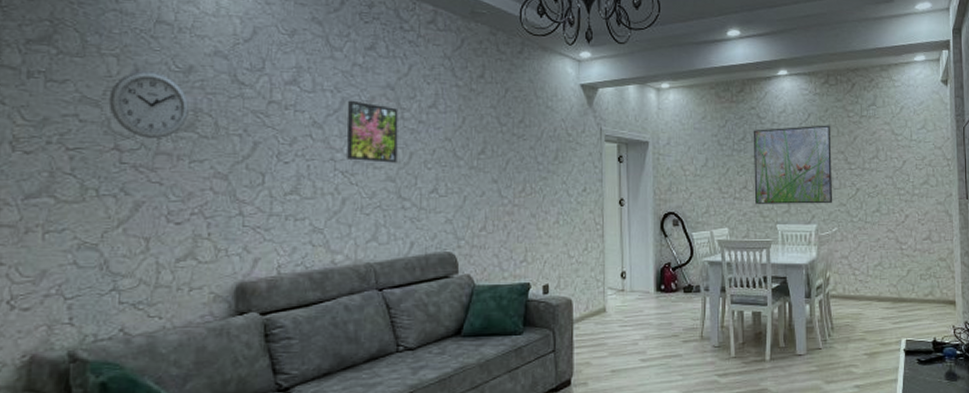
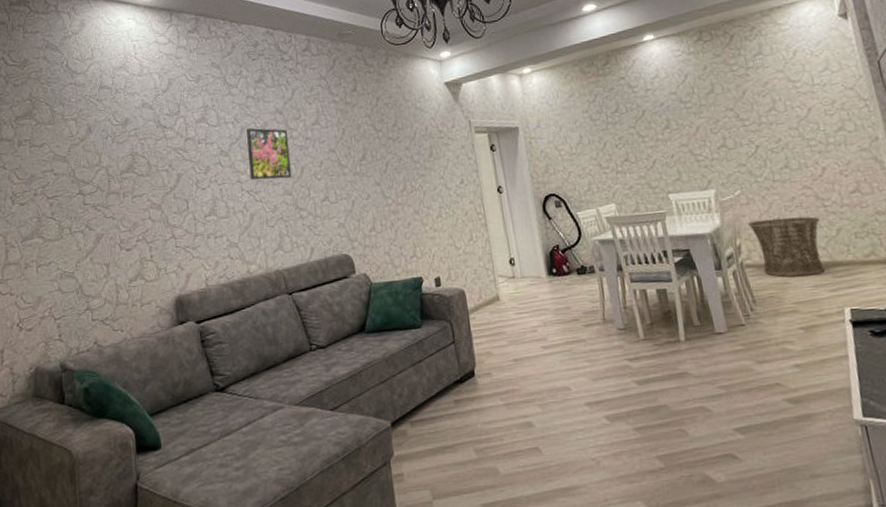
wall clock: present [108,71,189,138] -> none [72,127,128,182]
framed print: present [754,125,832,204] -> none [627,83,729,176]
basket: none [839,256,895,309] -> present [748,216,825,277]

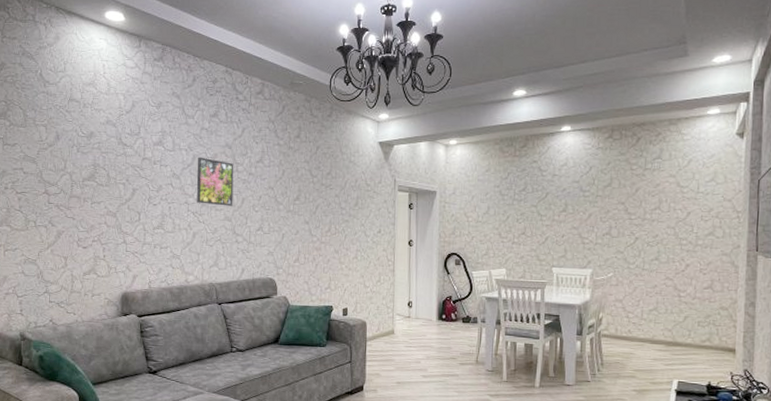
basket: present [748,216,825,277] -> none [612,300,672,351]

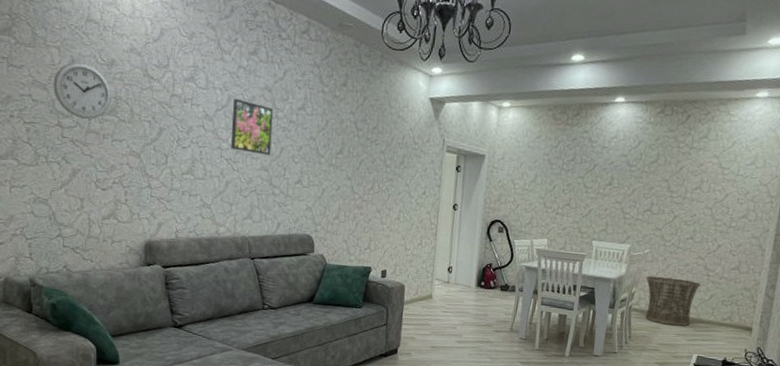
wall clock: none [41,136,90,186] -> present [53,61,111,119]
basket: none [612,300,672,351] -> present [645,276,701,327]

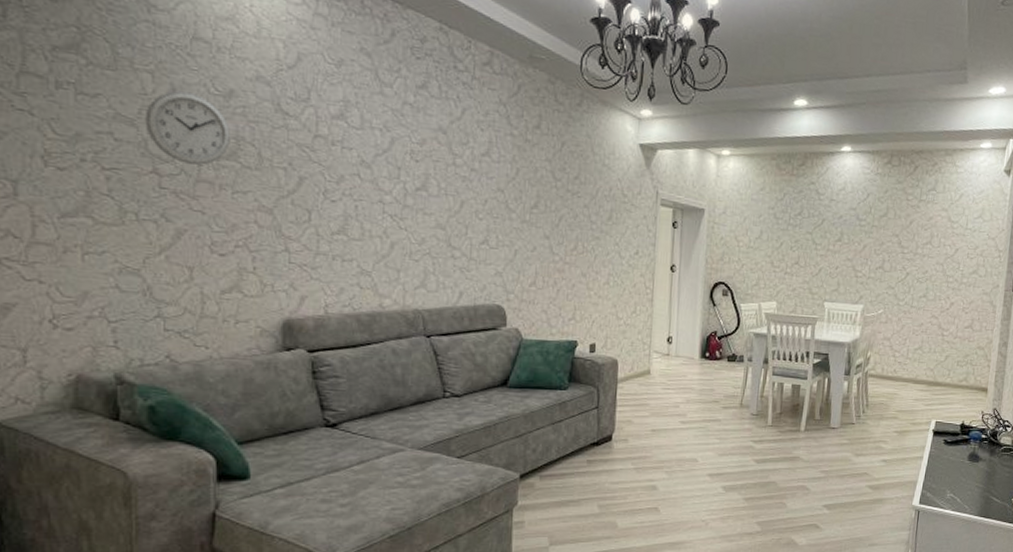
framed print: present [231,98,274,155] -> none [396,140,450,211]
basket: present [645,276,701,327] -> none [881,338,936,391]

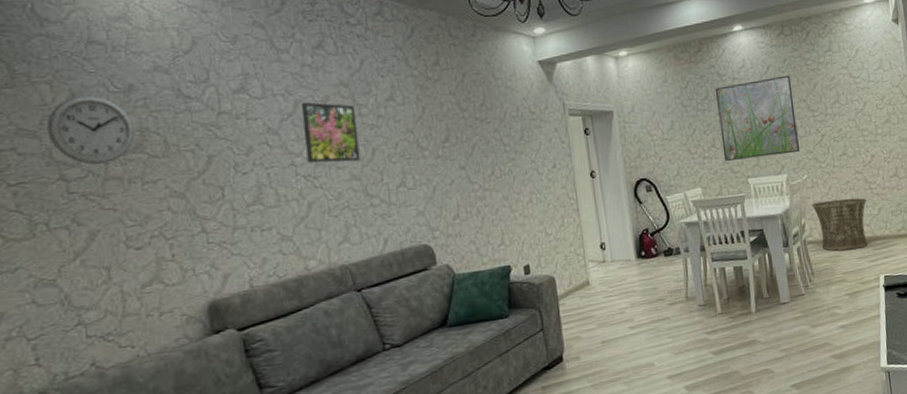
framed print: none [396,140,450,211] -> present [302,101,360,163]
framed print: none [805,205,888,286] -> present [716,75,799,161]
basket: none [881,338,936,391] -> present [811,197,868,251]

